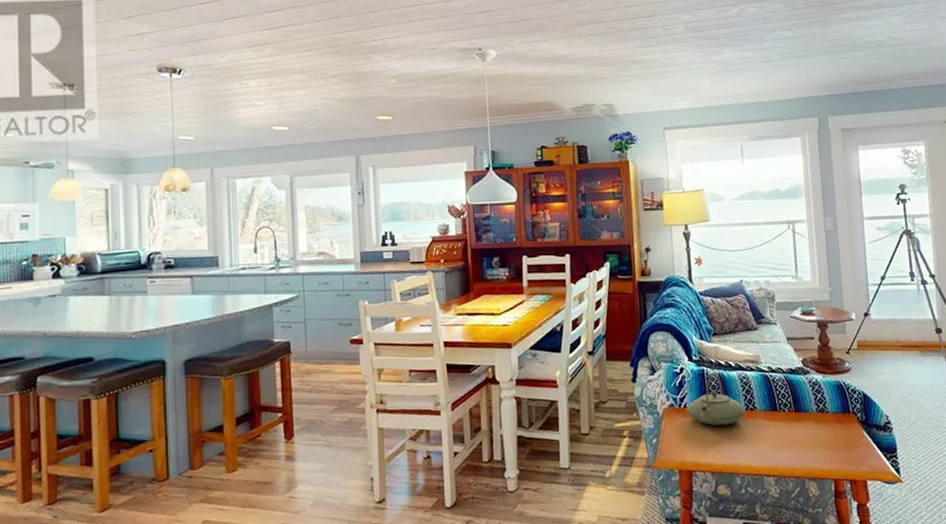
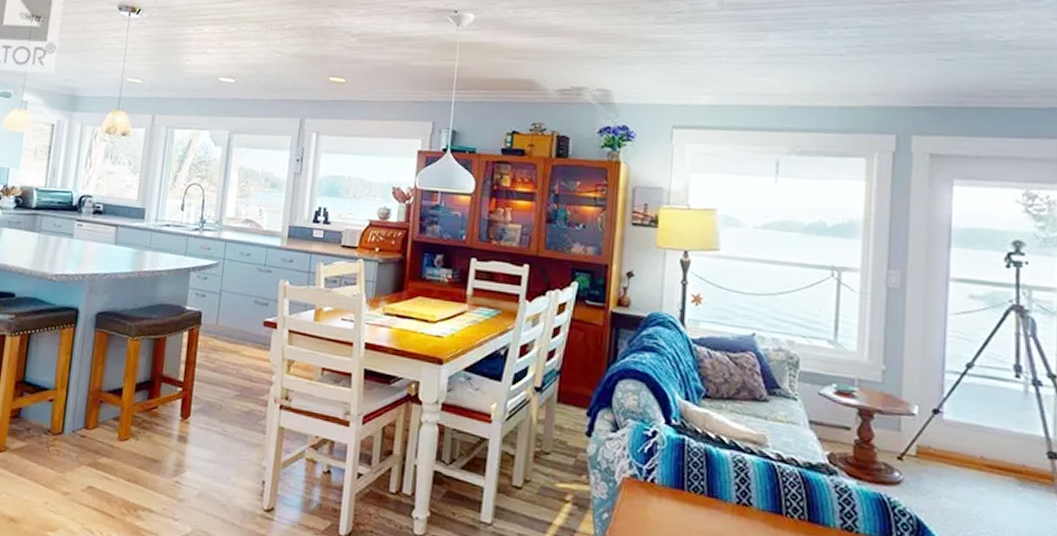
teapot: present [686,373,746,426] -> none [653,447,737,518]

